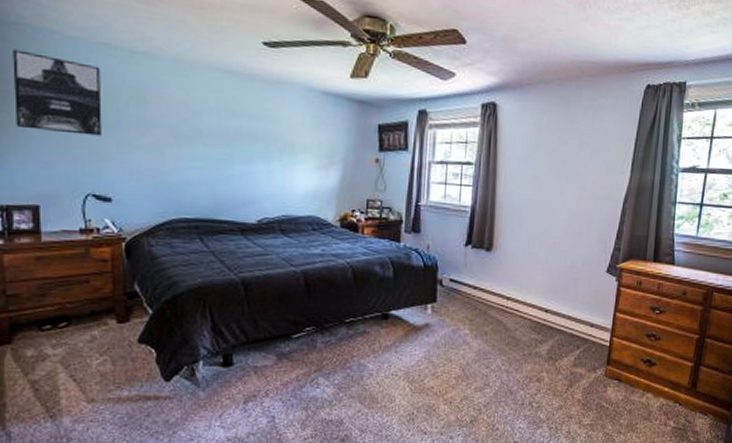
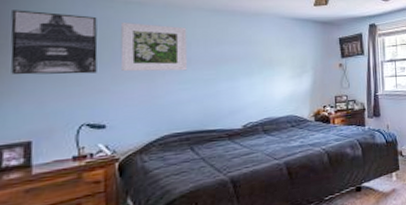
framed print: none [126,77,198,145] -> present [120,23,187,72]

